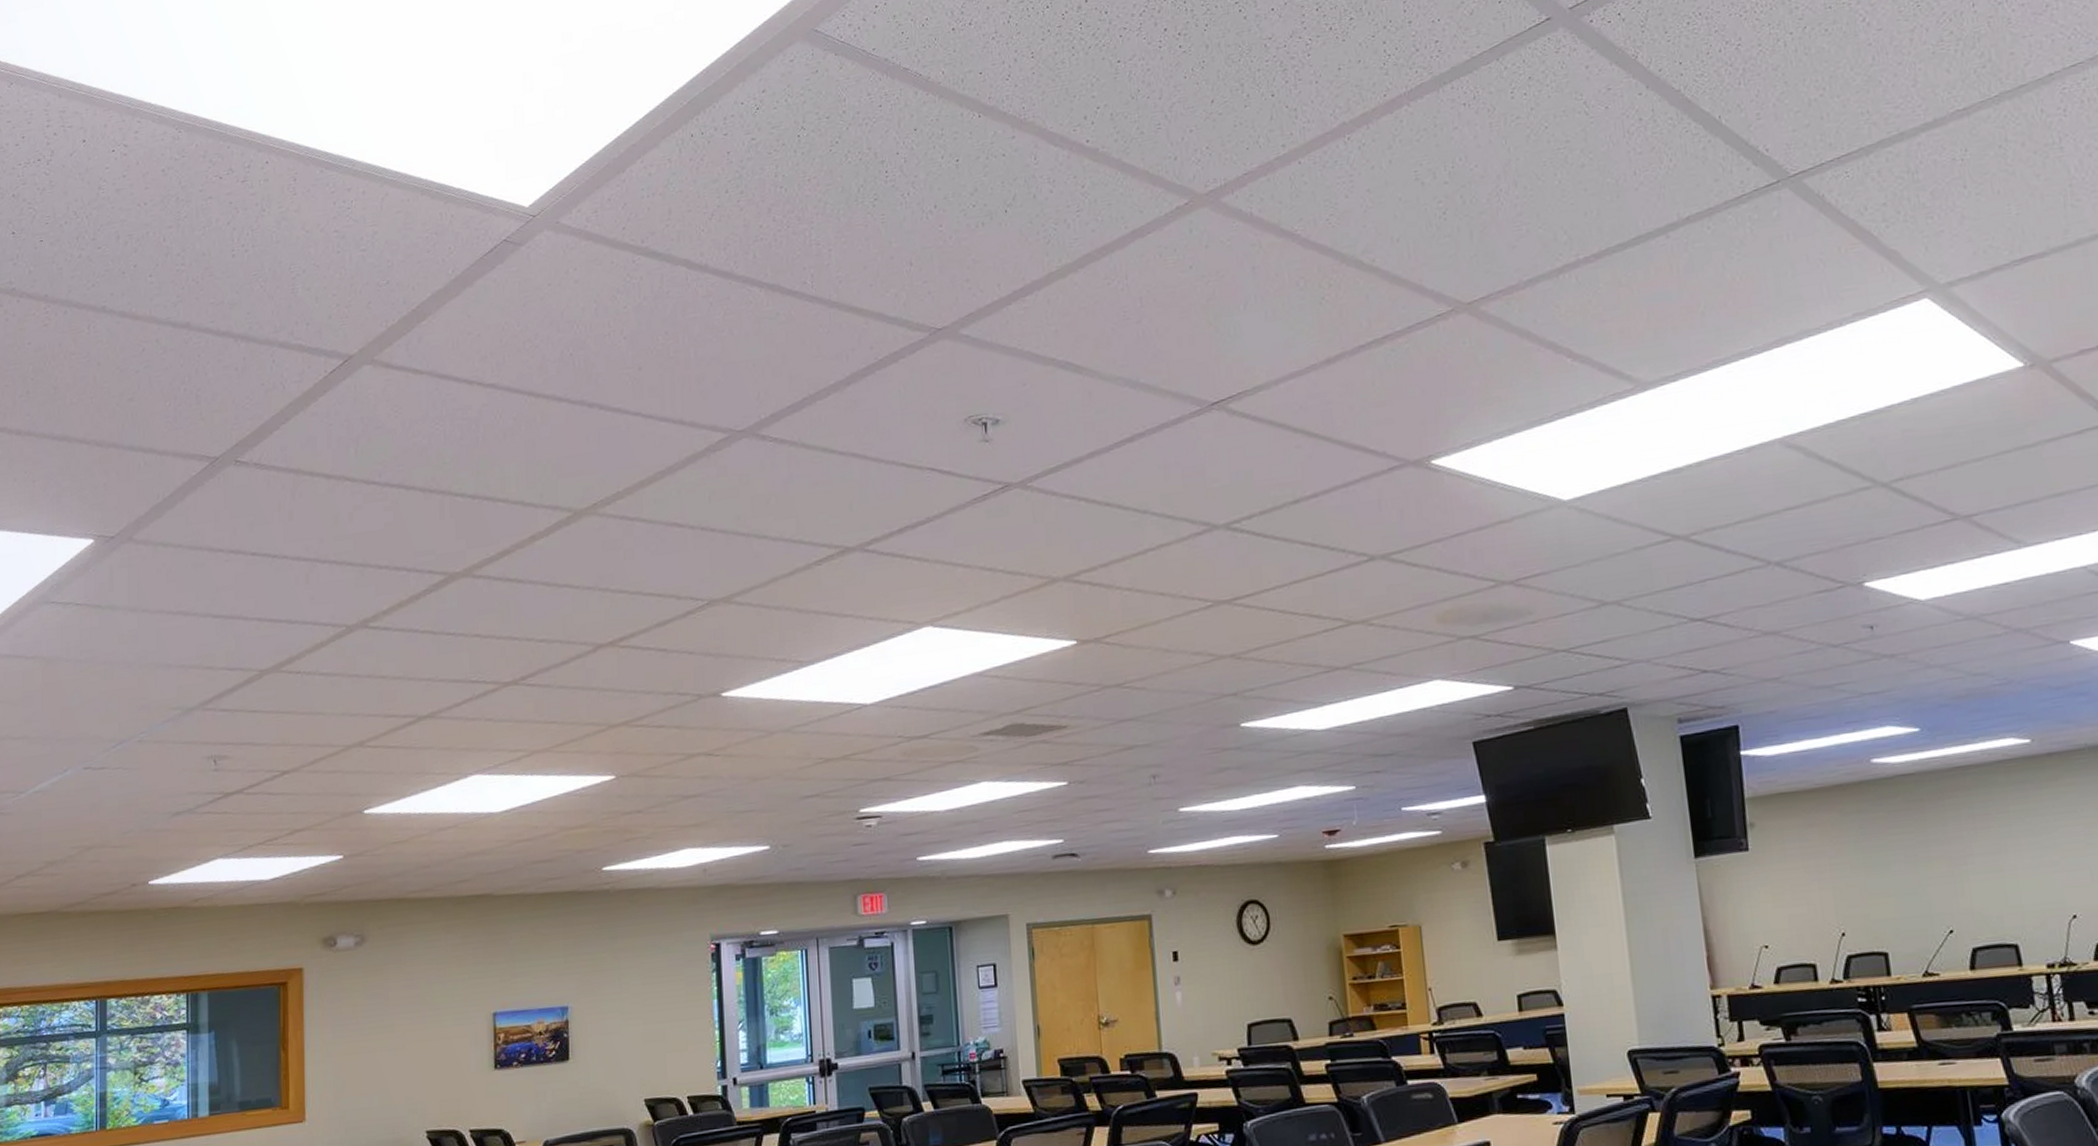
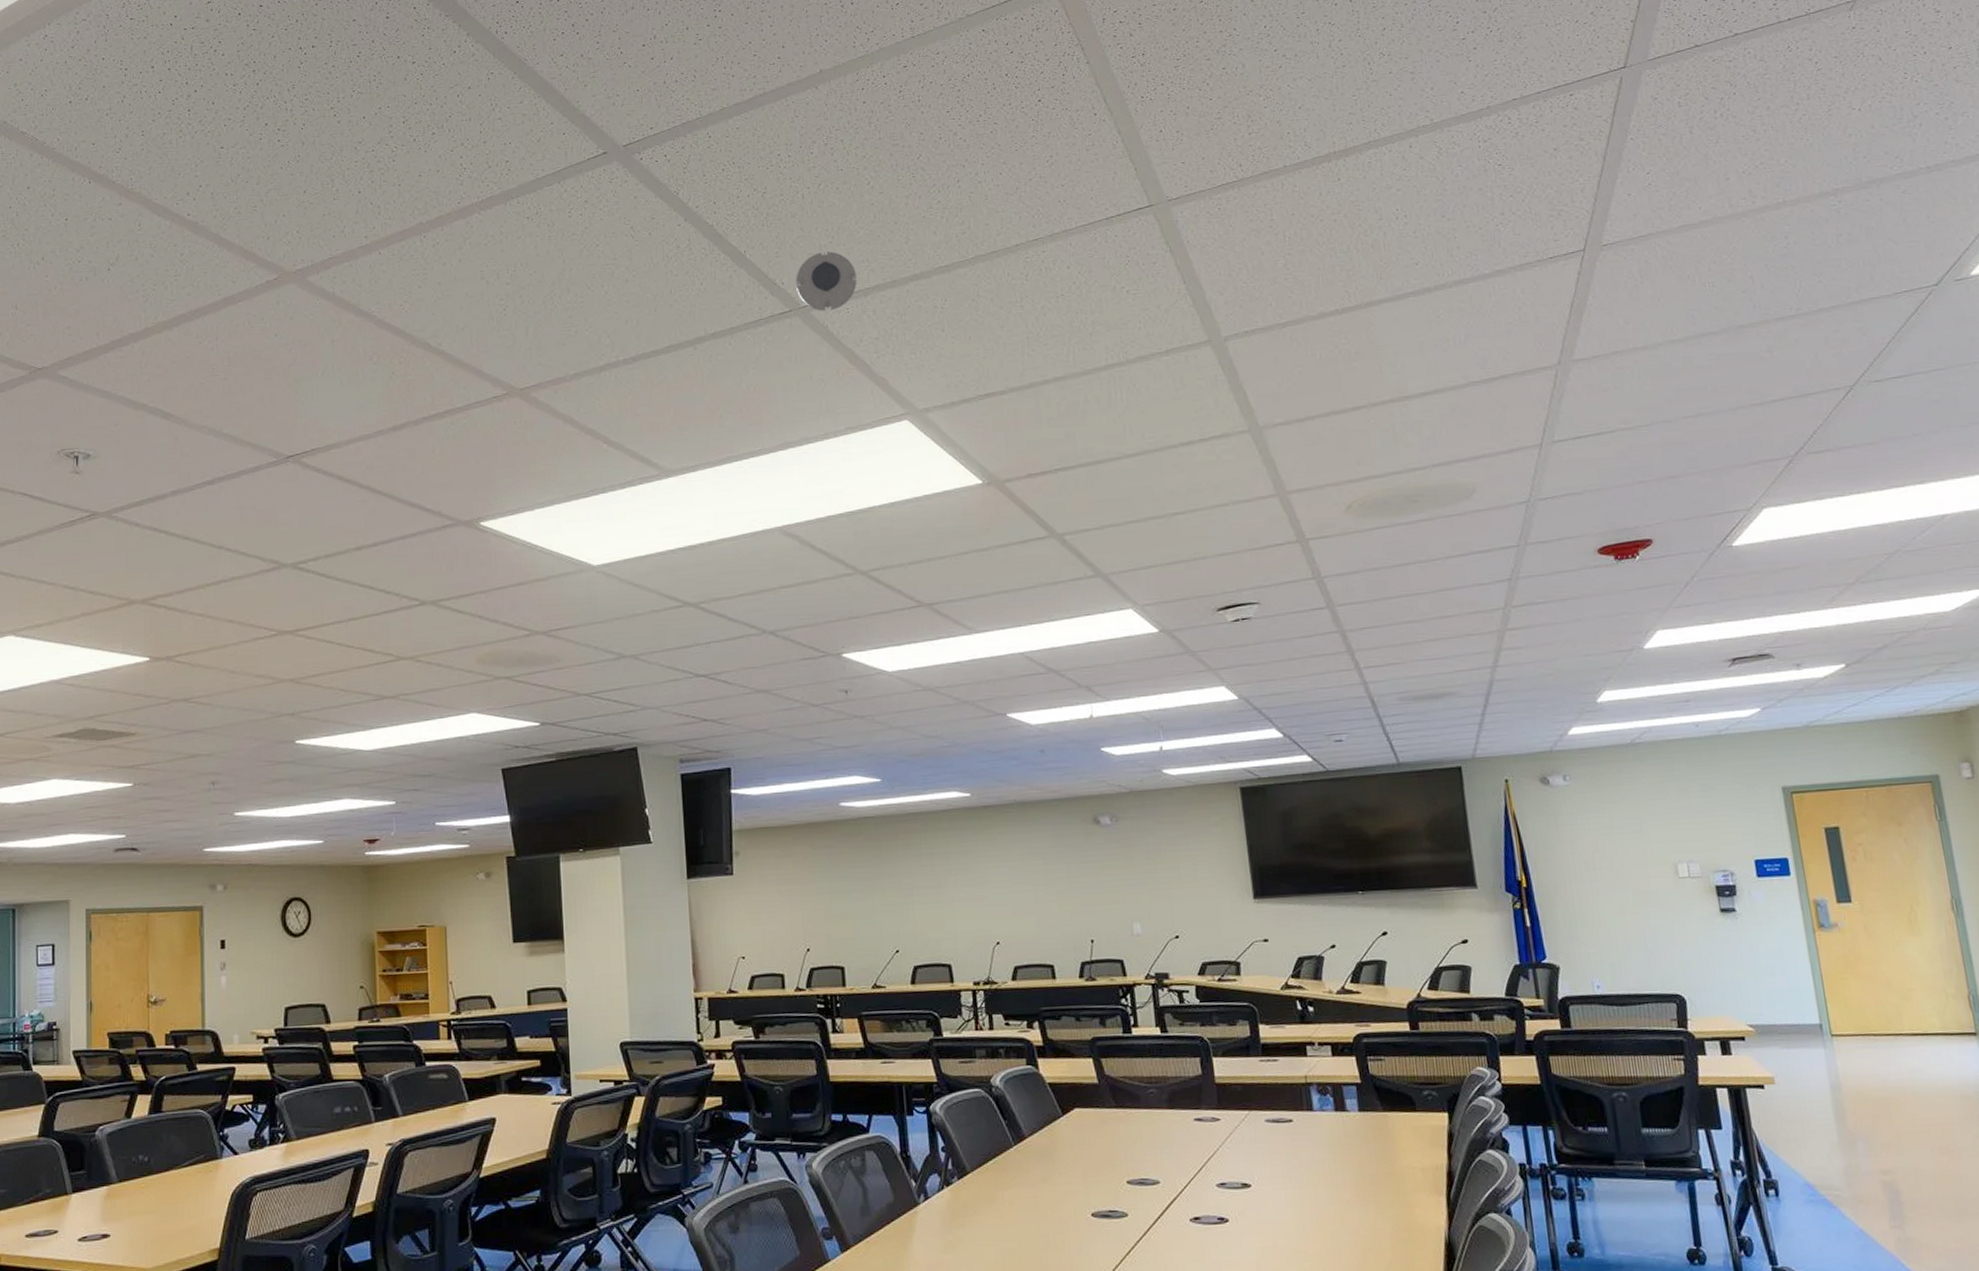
smoke detector: none [1782,106,1857,179] -> present [796,251,857,311]

